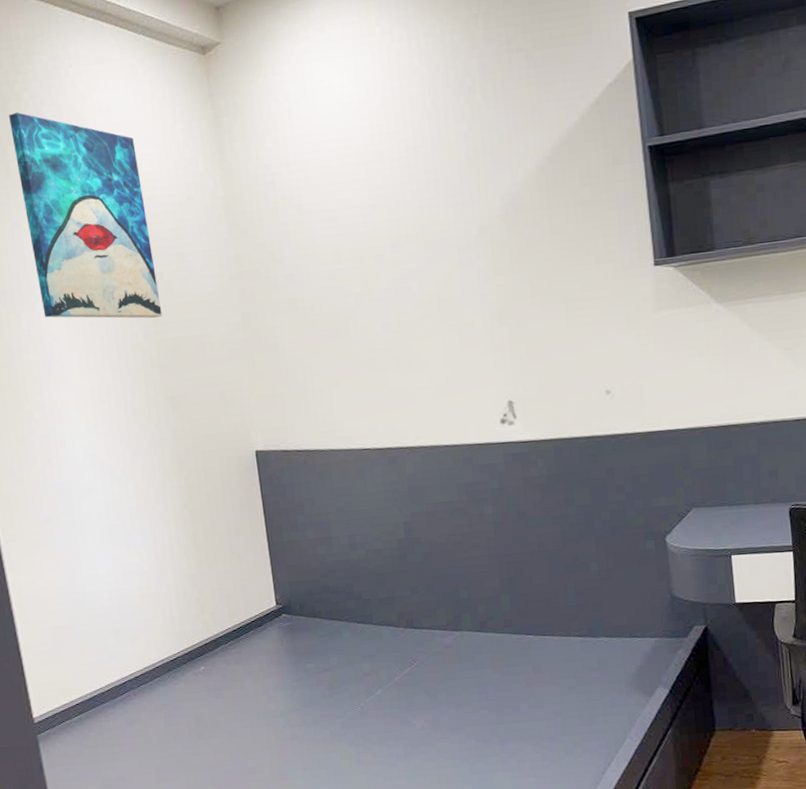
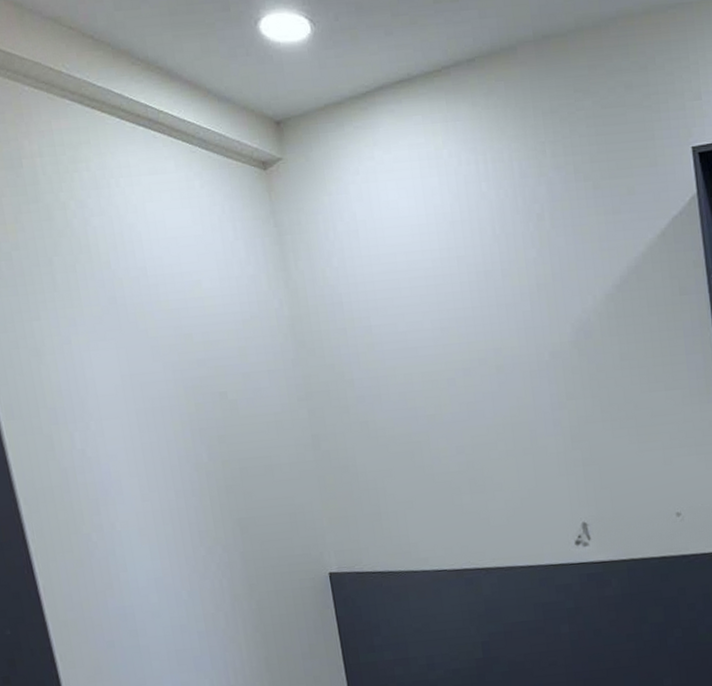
wall art: present [9,112,162,319] -> none [54,222,228,439]

